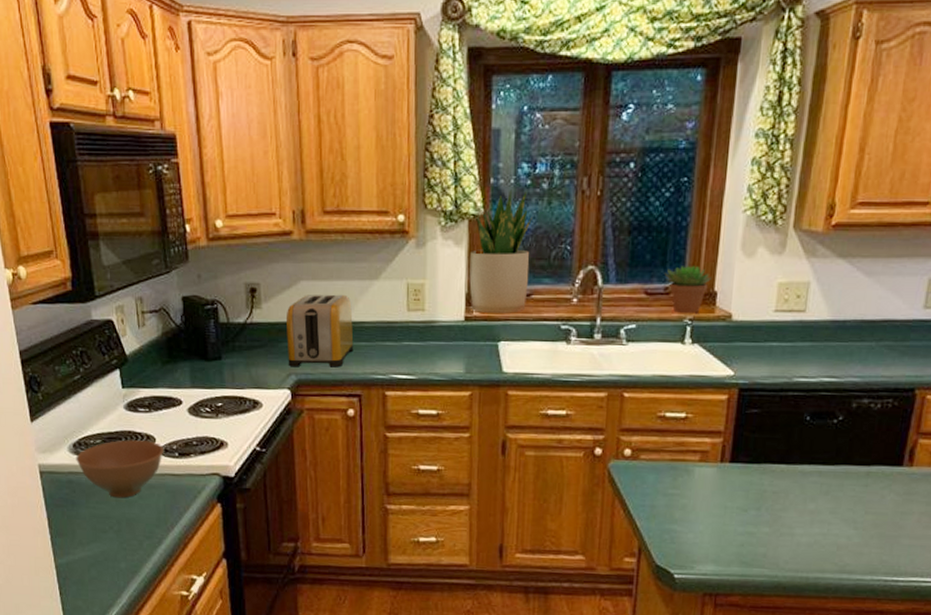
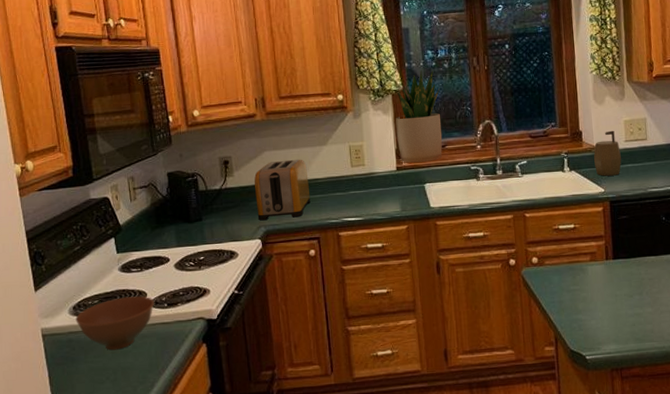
succulent plant: present [664,265,712,313] -> none [542,113,576,149]
soap dispenser: none [726,294,766,356] -> present [593,130,622,176]

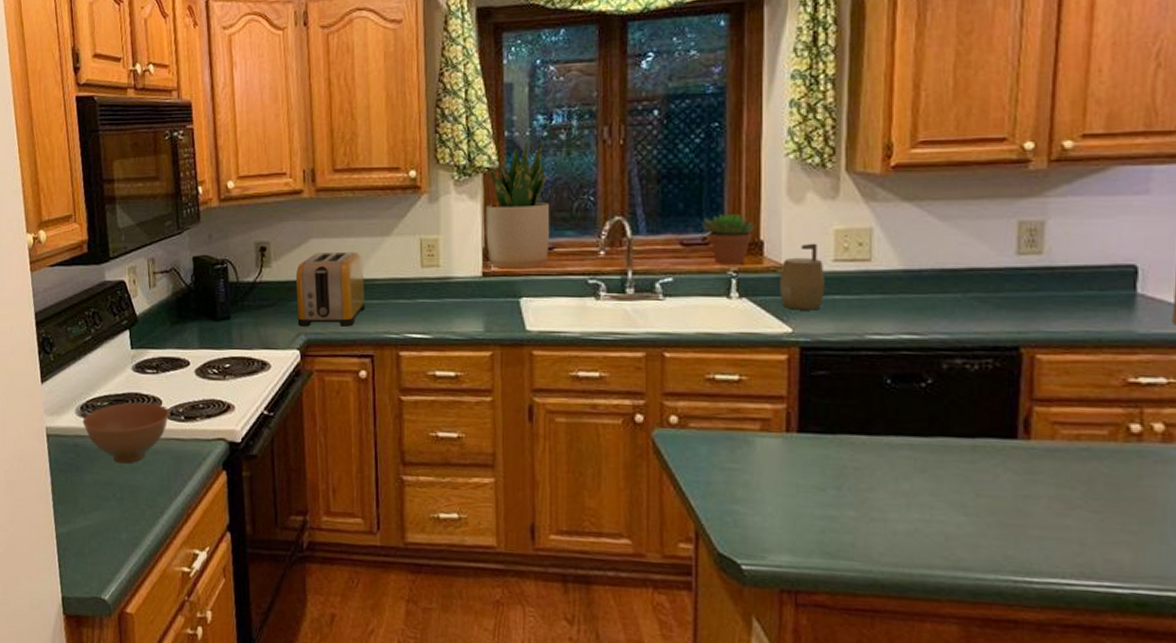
succulent plant: none [542,113,576,149] -> present [701,213,756,265]

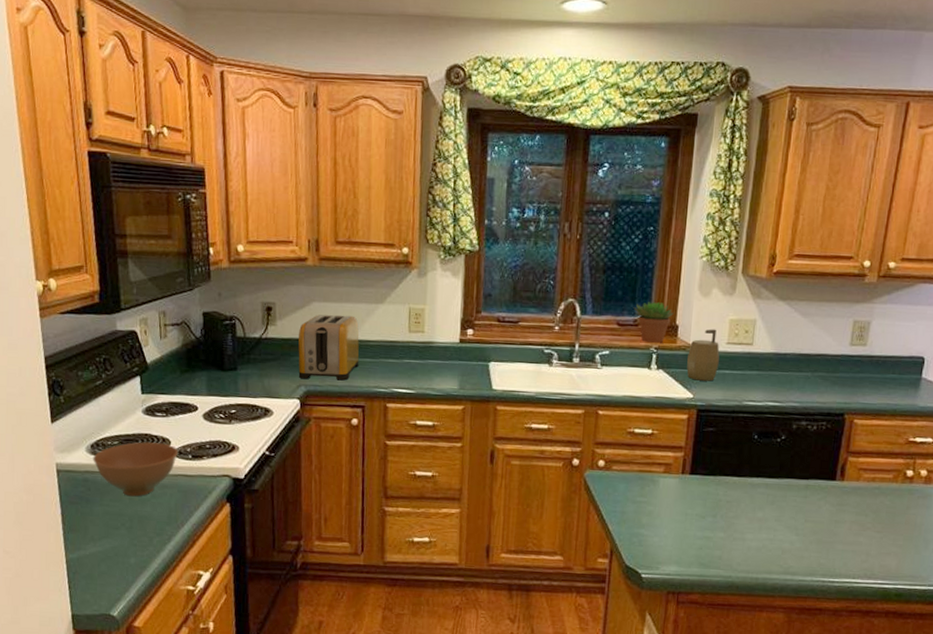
planter: present [486,142,552,269] -> none [464,230,522,338]

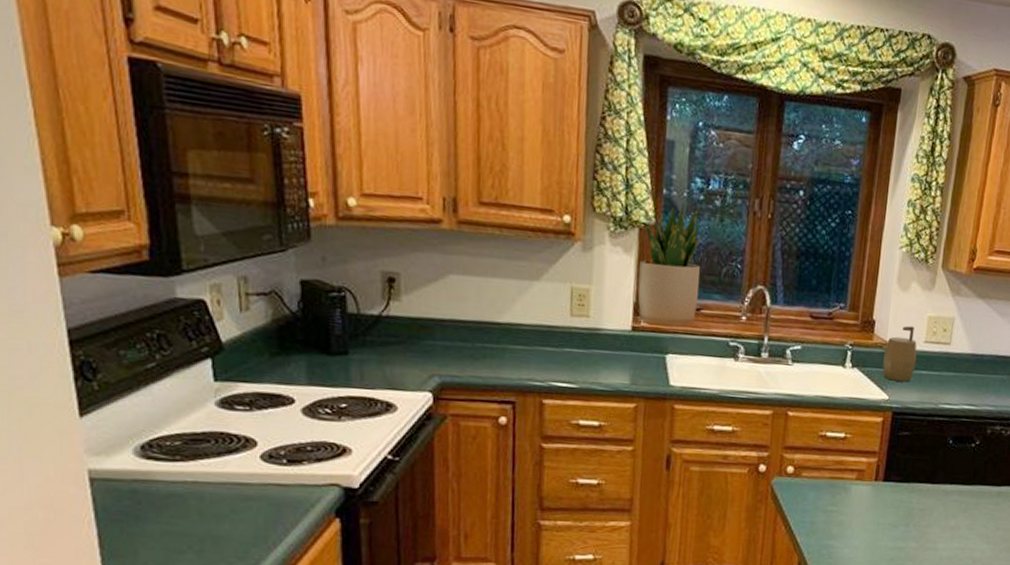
bowl: present [93,442,178,497] -> none [144,442,267,512]
toaster: present [298,314,360,381] -> none [429,290,509,371]
planter: none [464,230,522,338] -> present [637,203,706,327]
succulent plant: present [634,301,674,343] -> none [828,293,871,339]

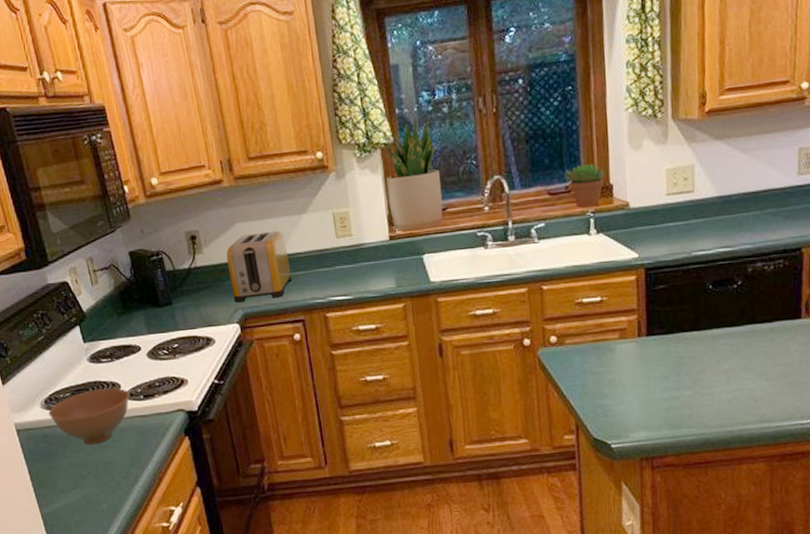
bowl: none [144,442,267,512] -> present [48,388,130,445]
toaster: none [429,290,509,371] -> present [226,230,292,303]
succulent plant: none [828,293,871,339] -> present [563,163,606,208]
soap dispenser: present [882,325,917,382] -> none [626,182,662,239]

